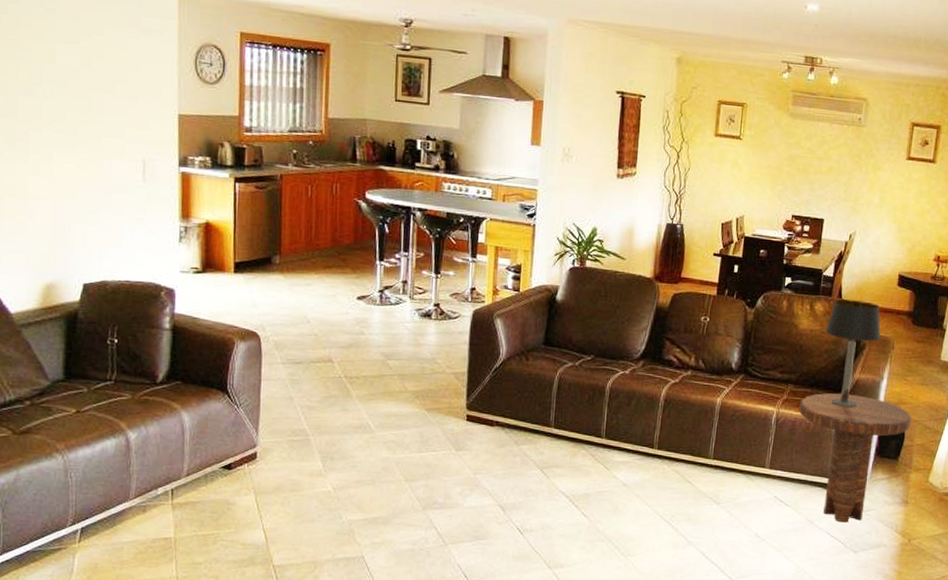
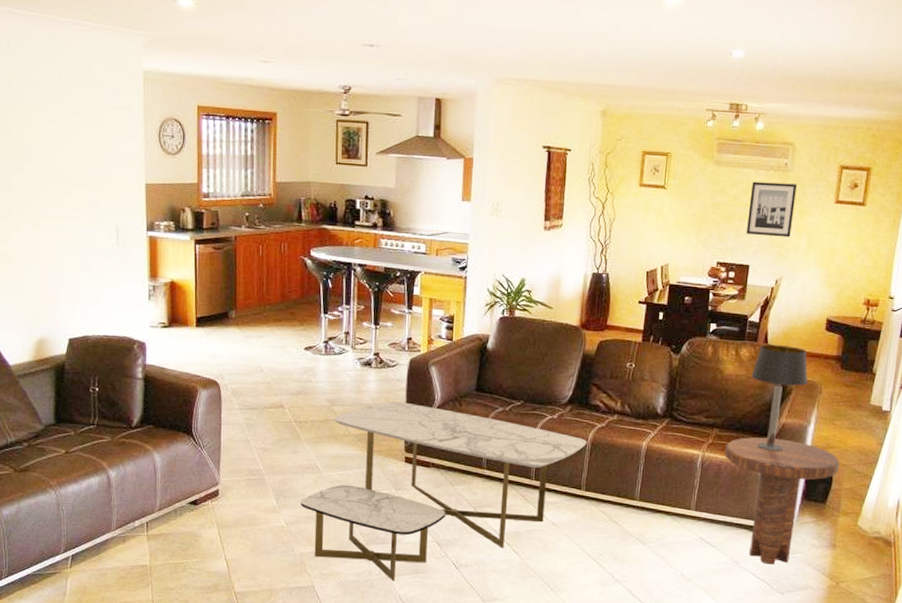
coffee table: none [349,355,660,549] -> present [300,401,587,581]
wall art: none [821,135,871,192] -> present [747,181,798,238]

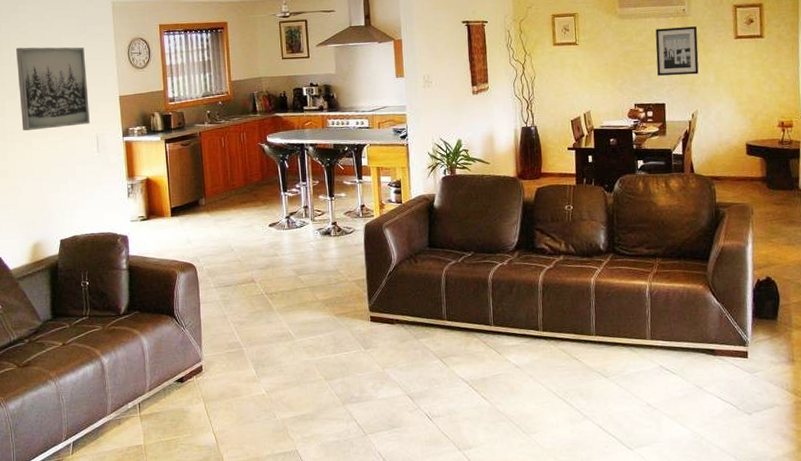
wall art: none [26,112,110,212] -> present [15,47,90,130]
coffee table: present [300,401,587,581] -> none [277,265,538,438]
side table: present [725,437,840,565] -> none [670,261,784,386]
table lamp: present [751,344,808,452] -> none [683,173,739,275]

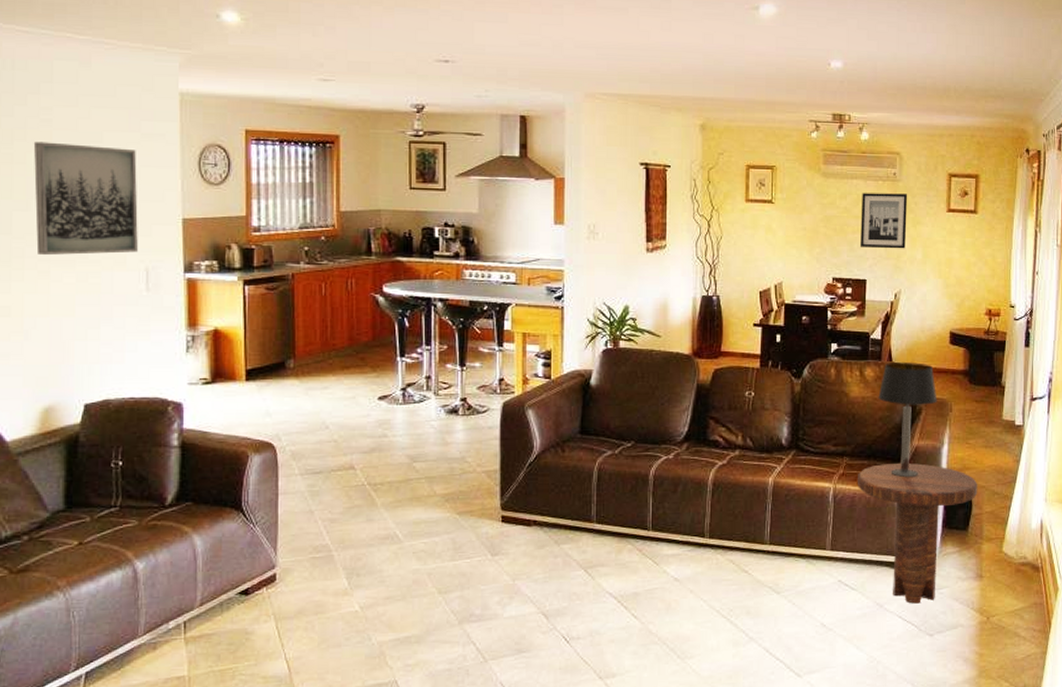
side table: none [670,261,784,386] -> present [858,462,978,604]
table lamp: none [683,173,739,275] -> present [878,363,938,478]

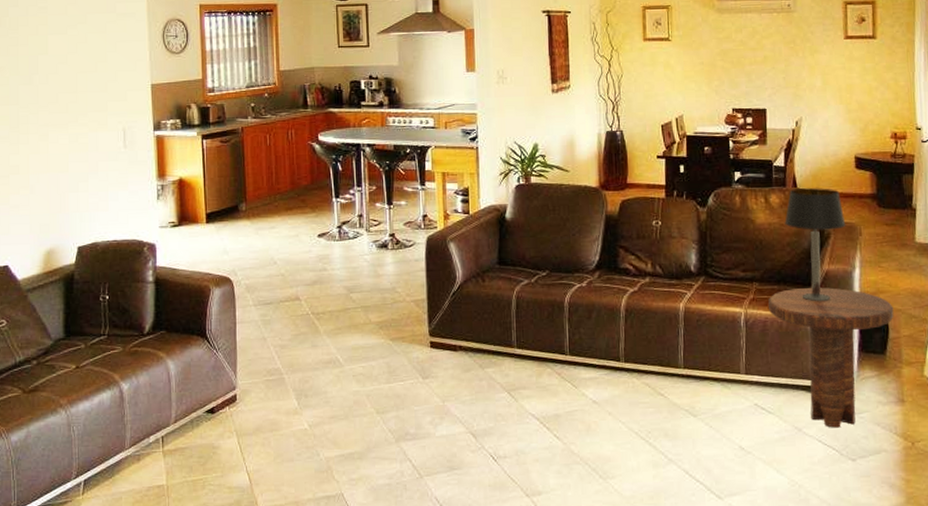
wall art: present [33,141,138,255] -> none [33,25,116,121]
wall art: present [861,193,908,249] -> none [757,24,804,79]

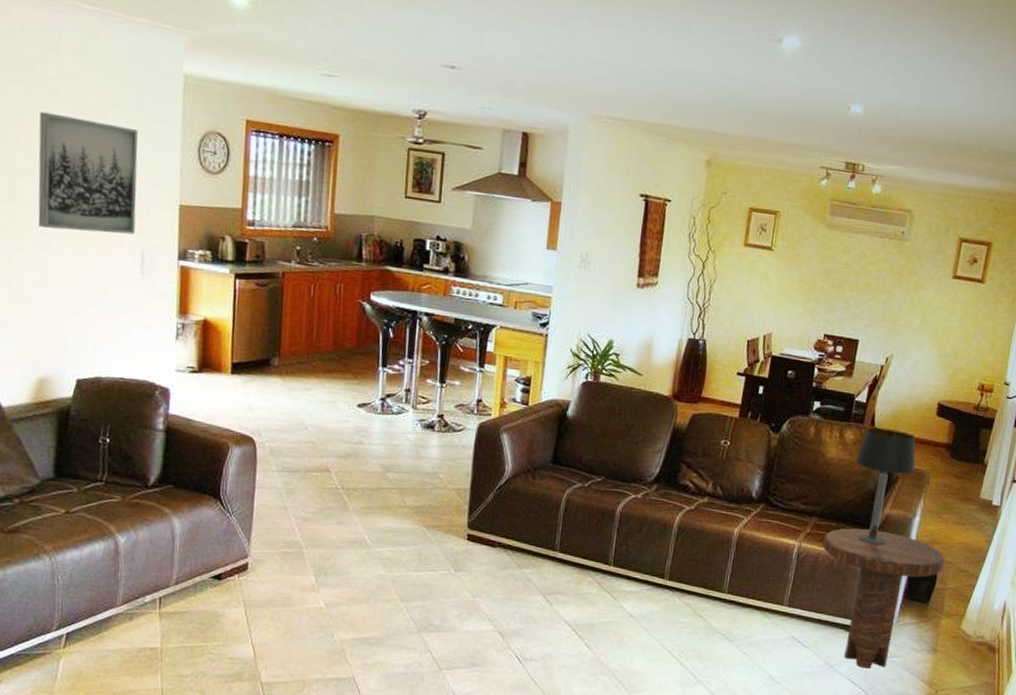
wall art: none [33,25,116,121] -> present [38,111,138,235]

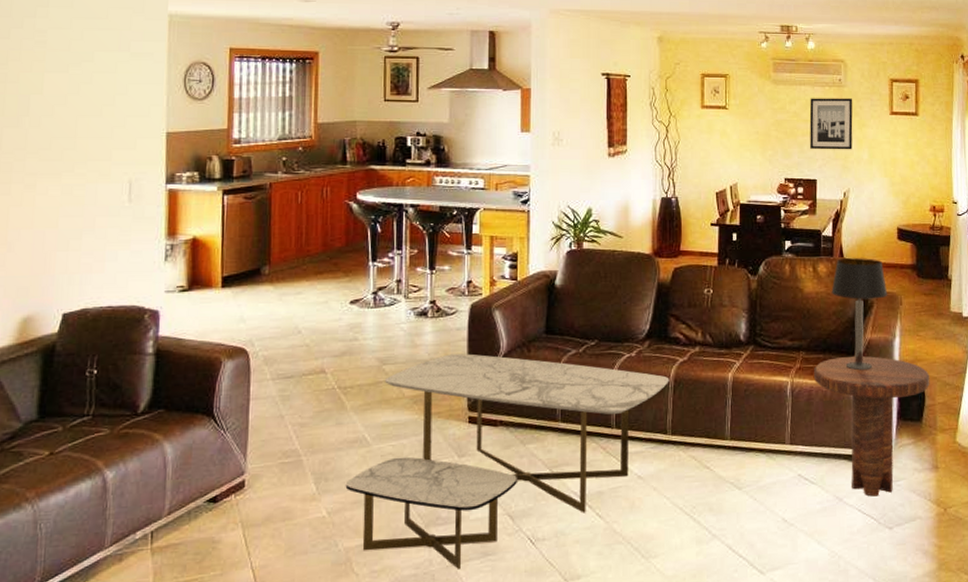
wall art: present [38,111,138,235] -> none [24,62,125,169]
coffee table: none [343,470,674,675] -> present [345,353,669,569]
wall art: none [857,249,914,312] -> present [809,98,853,150]

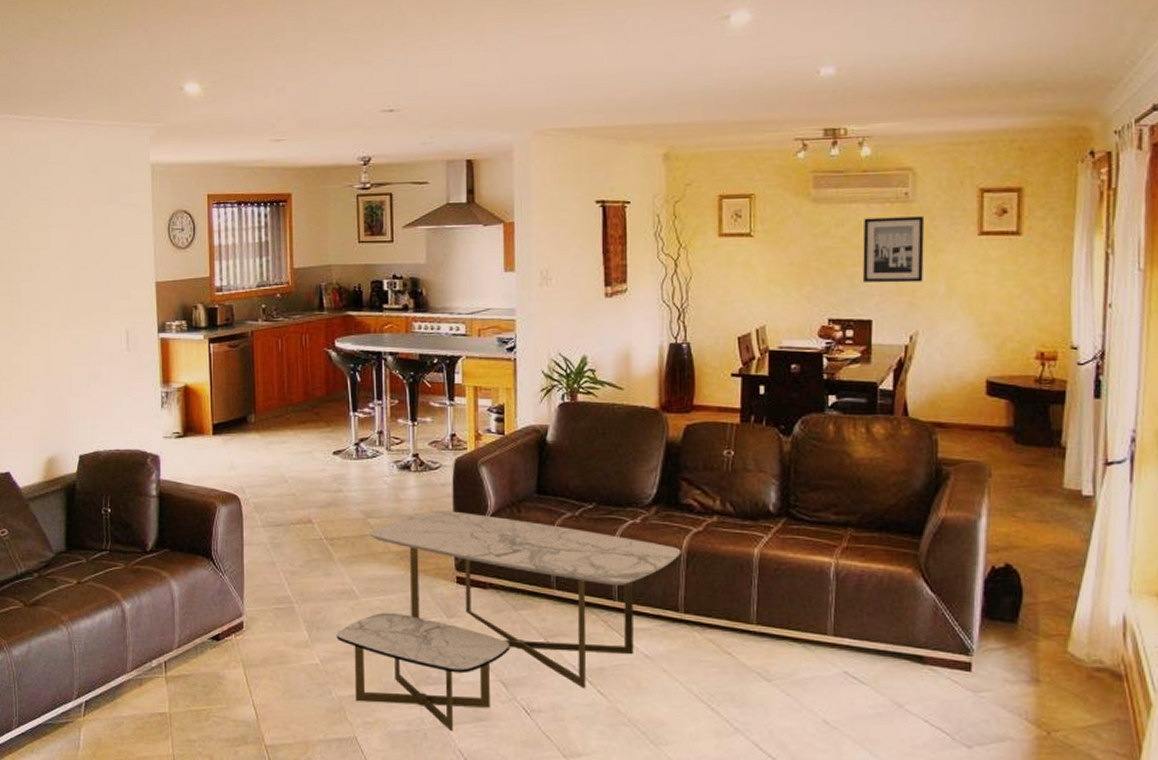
side table: present [814,356,930,497] -> none [866,537,1030,707]
table lamp: present [831,258,888,371] -> none [890,418,971,556]

